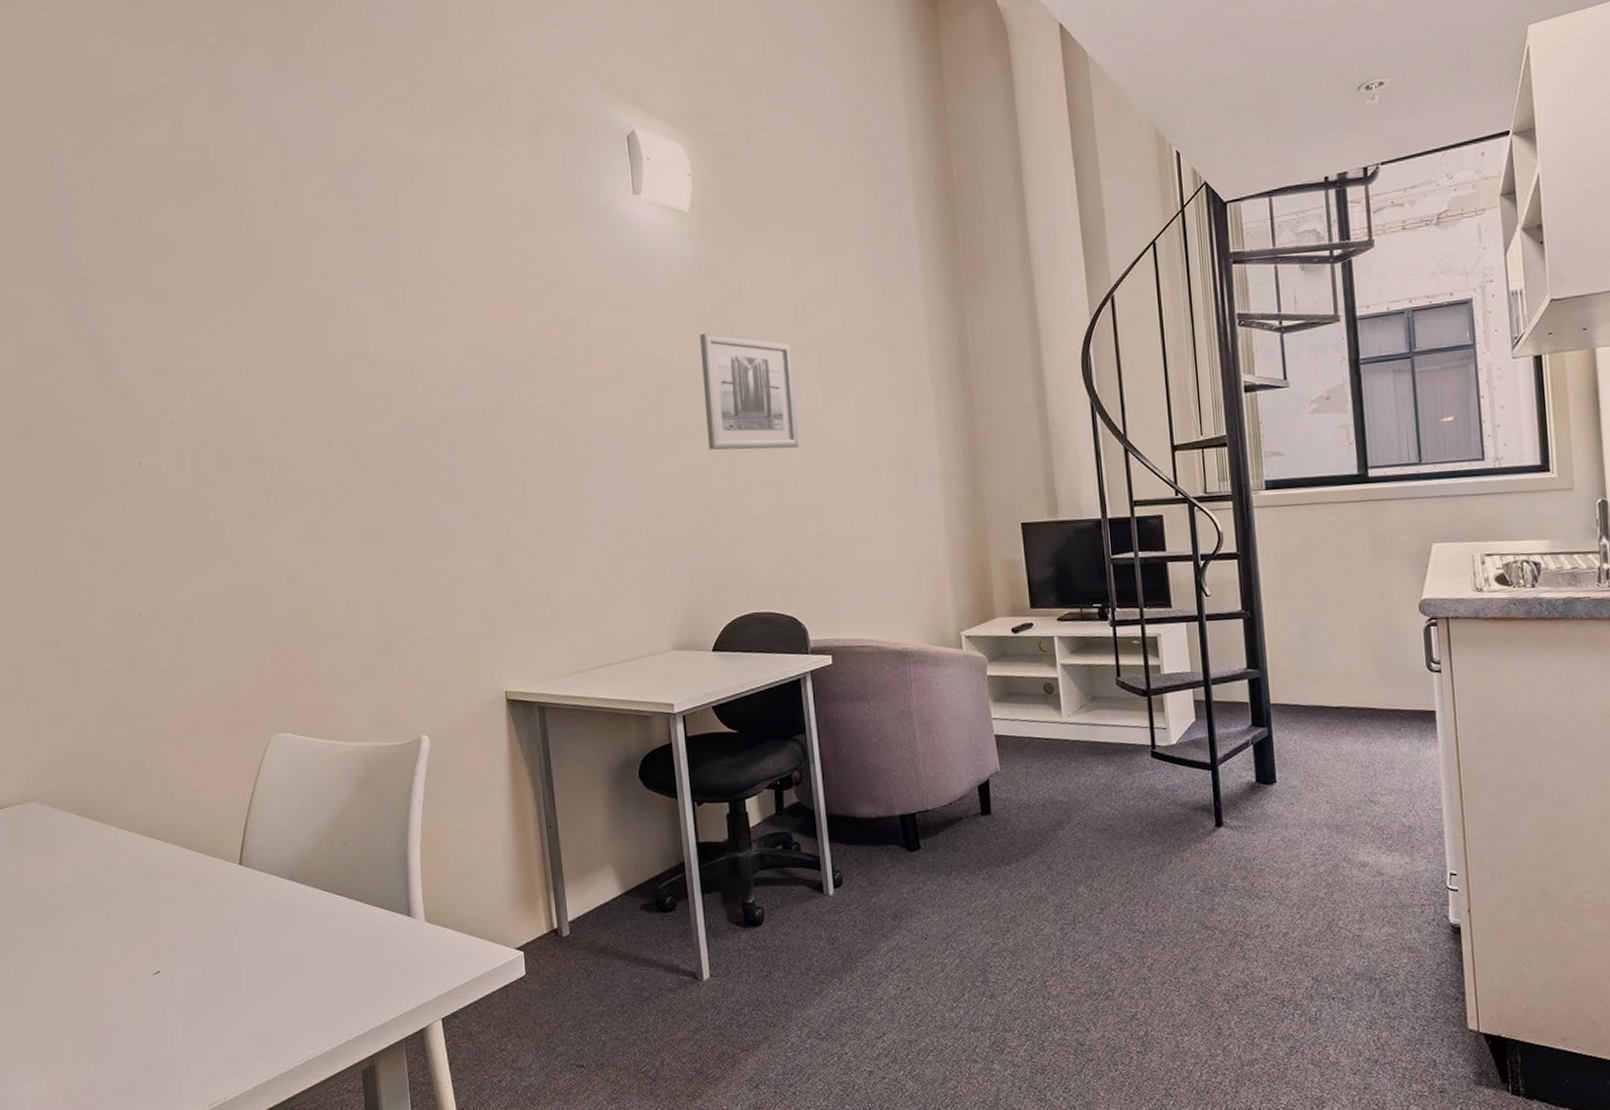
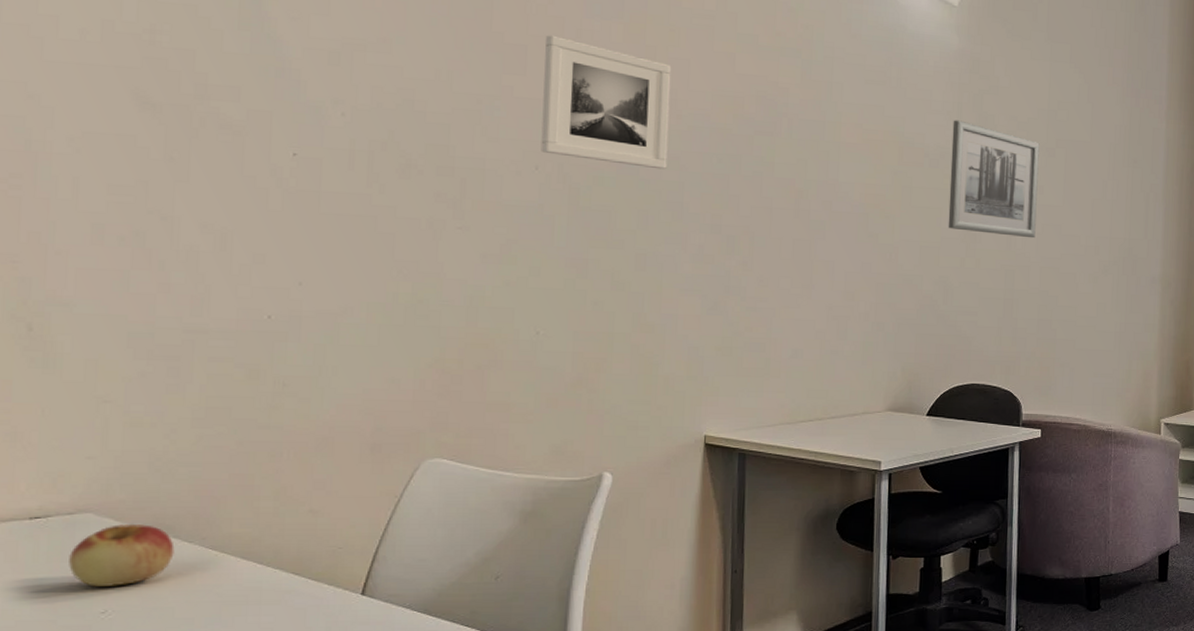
apple: none [24,810,97,867] -> present [69,524,175,587]
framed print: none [321,315,439,431] -> present [541,35,672,170]

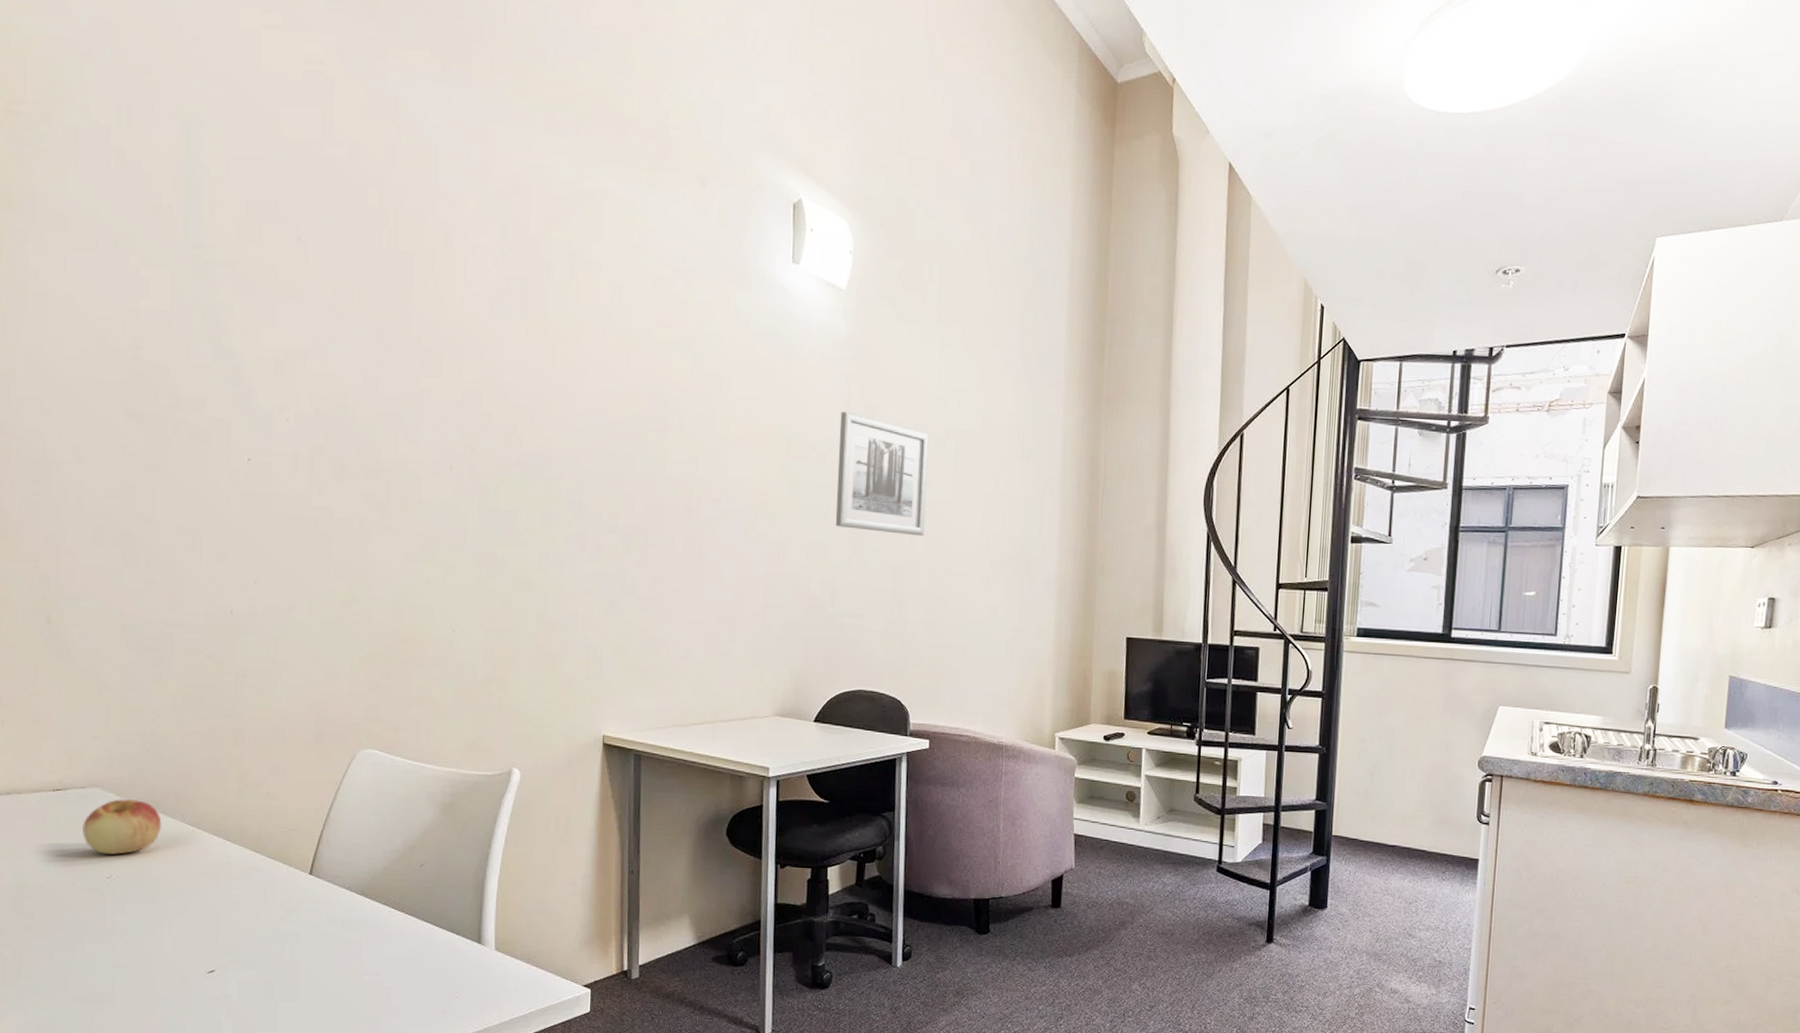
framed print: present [541,35,672,170] -> none [454,337,571,469]

